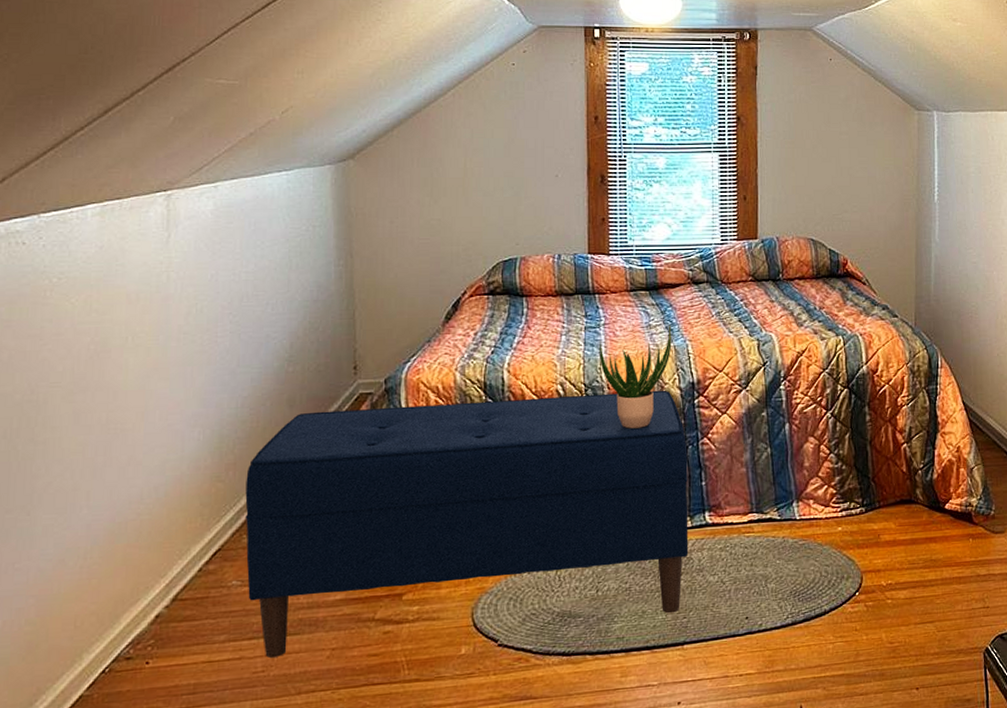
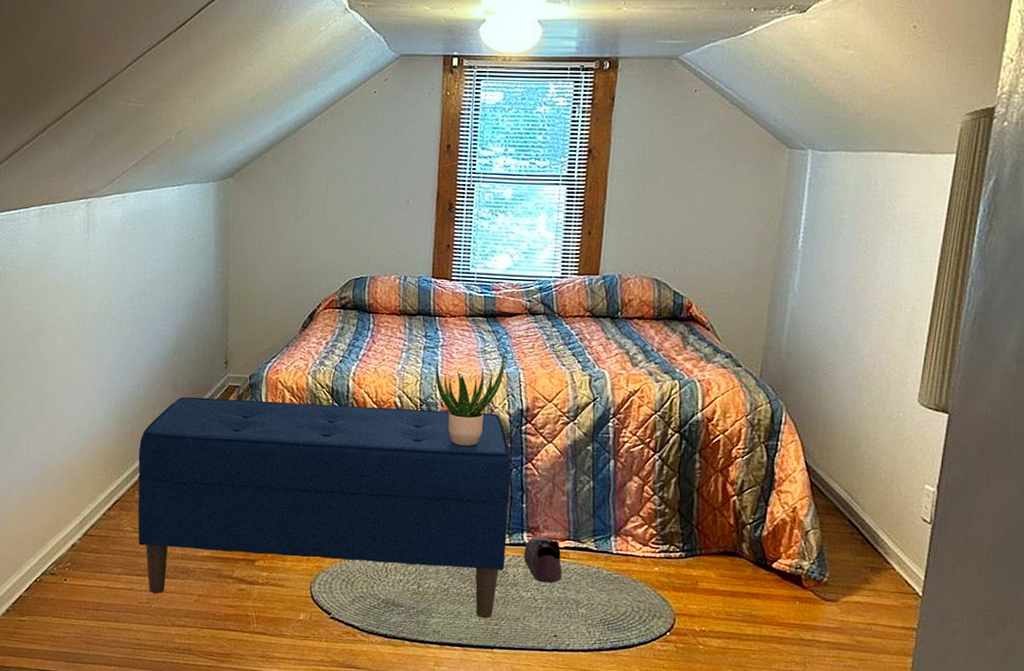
shoe: none [707,513,748,563] -> present [523,536,562,584]

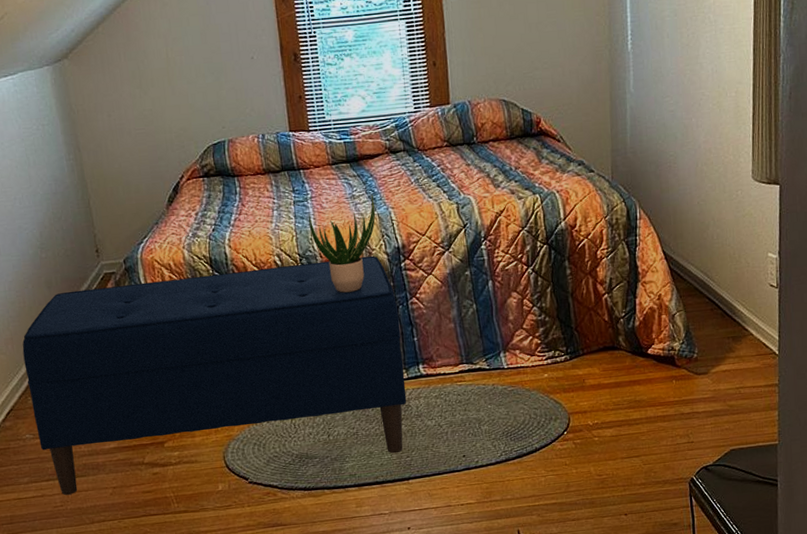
shoe: present [523,536,562,584] -> none [422,364,461,409]

